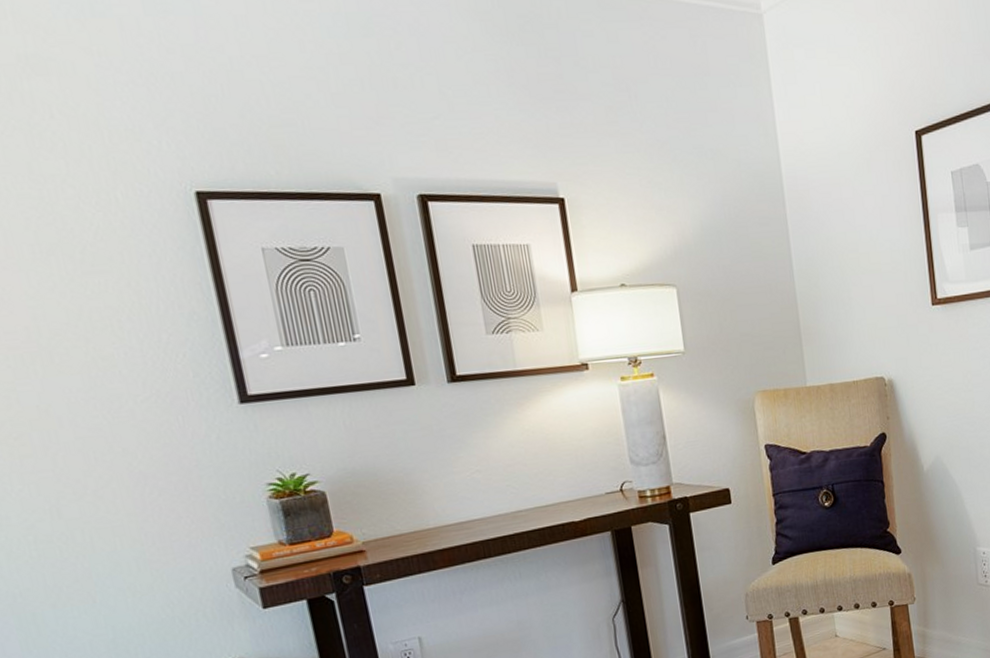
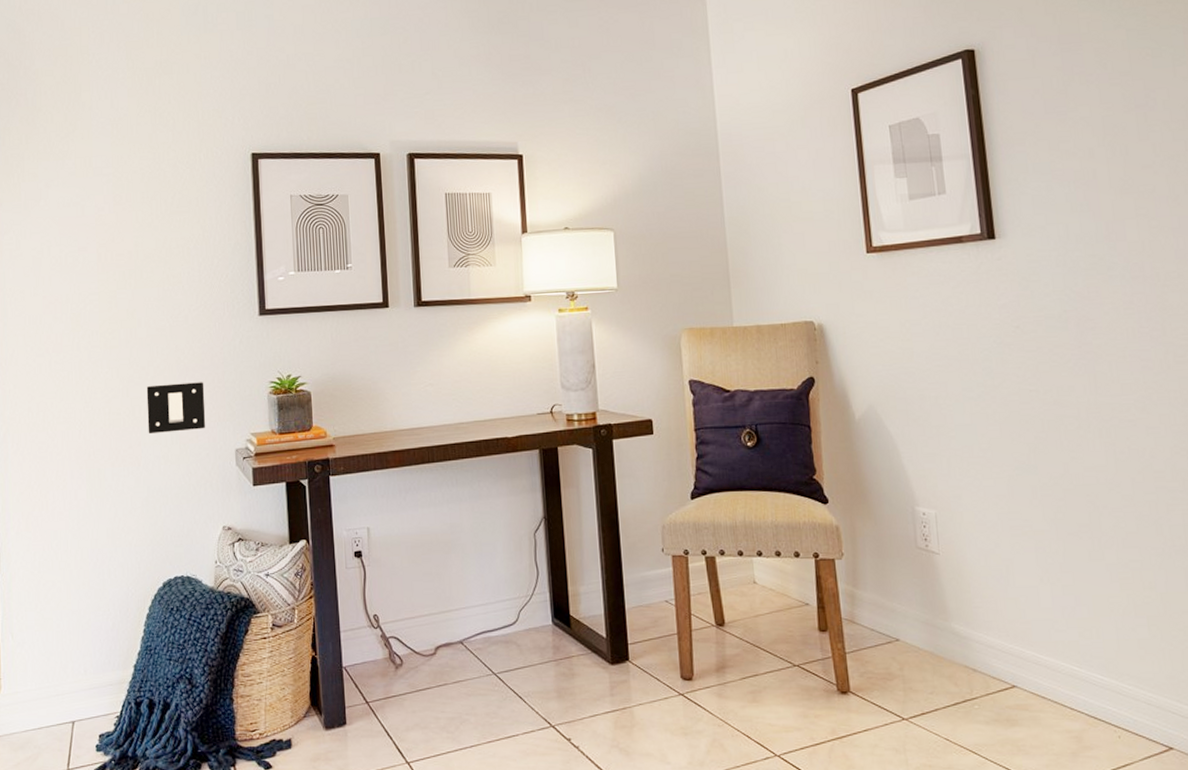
light switch: none [86,491,185,562] -> present [146,382,206,433]

